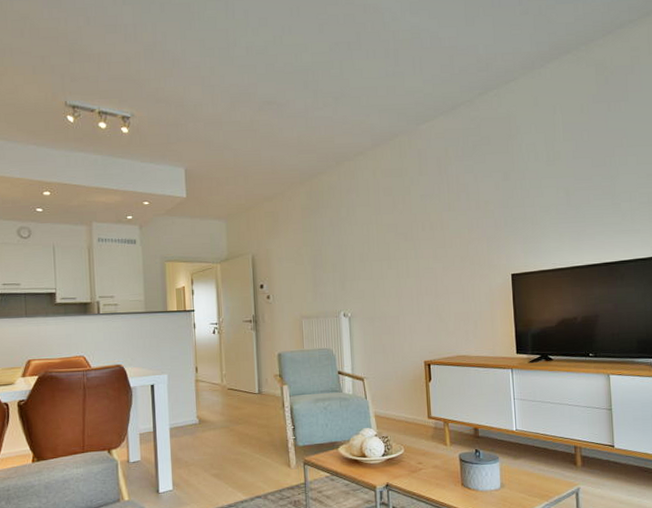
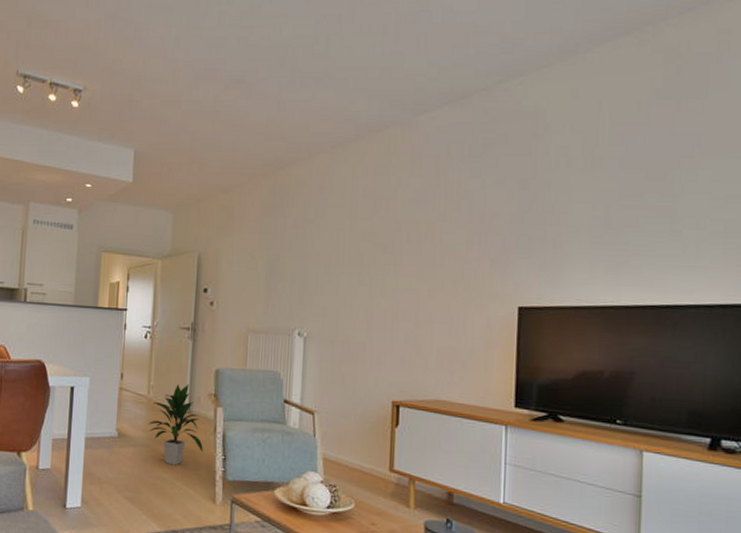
indoor plant: none [224,369,275,441] -> present [147,384,203,466]

